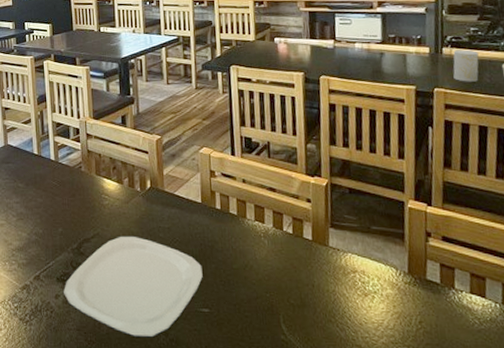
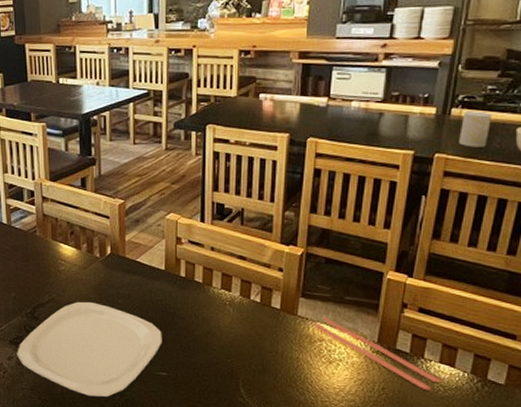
chopsticks: none [345,247,477,324] -> present [313,316,443,391]

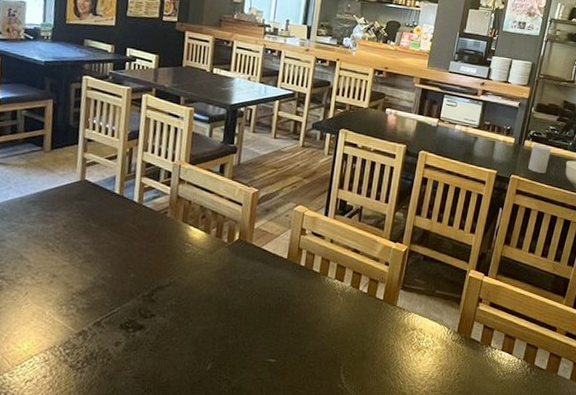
plate: present [17,301,162,398] -> none [126,285,277,386]
chopsticks: present [313,316,443,391] -> none [408,307,503,375]

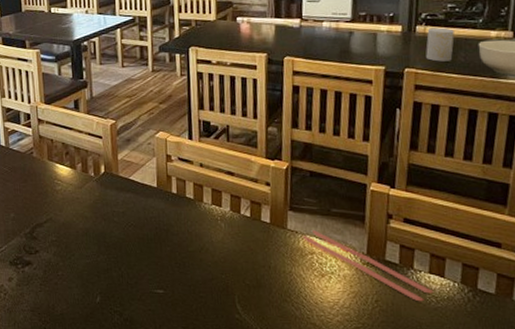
chopsticks: none [408,307,503,375] -> present [303,229,434,302]

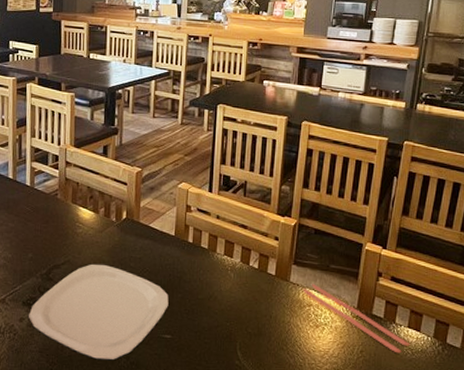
plate: none [17,220,158,318] -> present [29,263,169,361]
cup: present [426,27,455,62] -> none [423,107,448,138]

